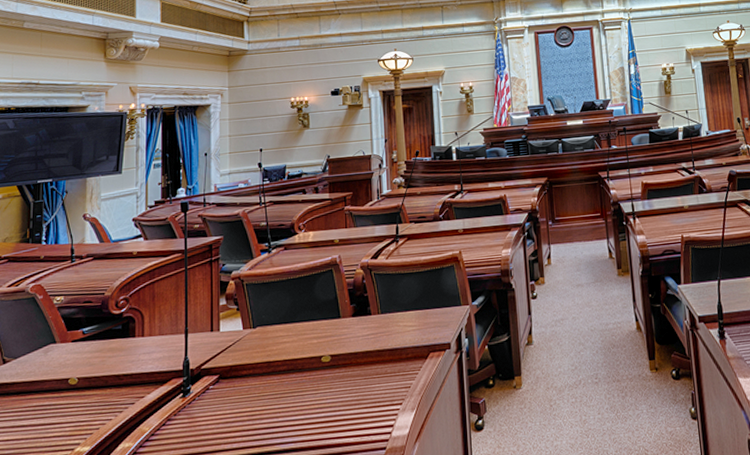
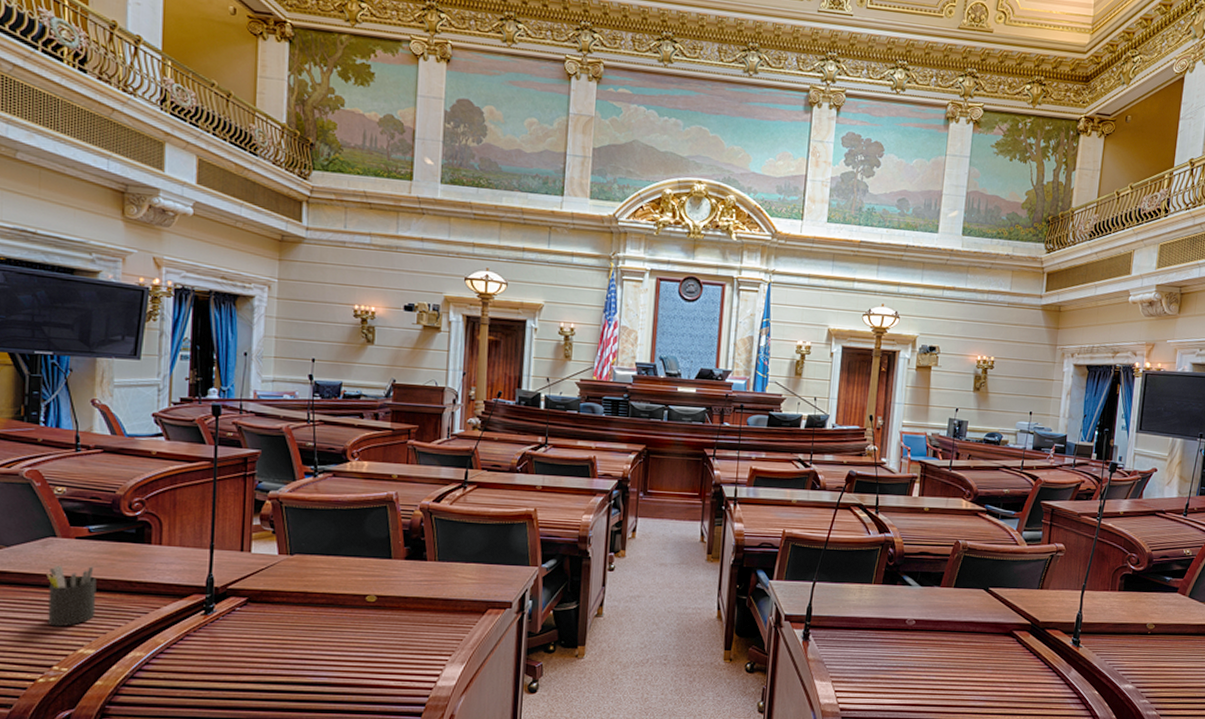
pen holder: none [48,366,90,429] -> present [46,565,97,627]

